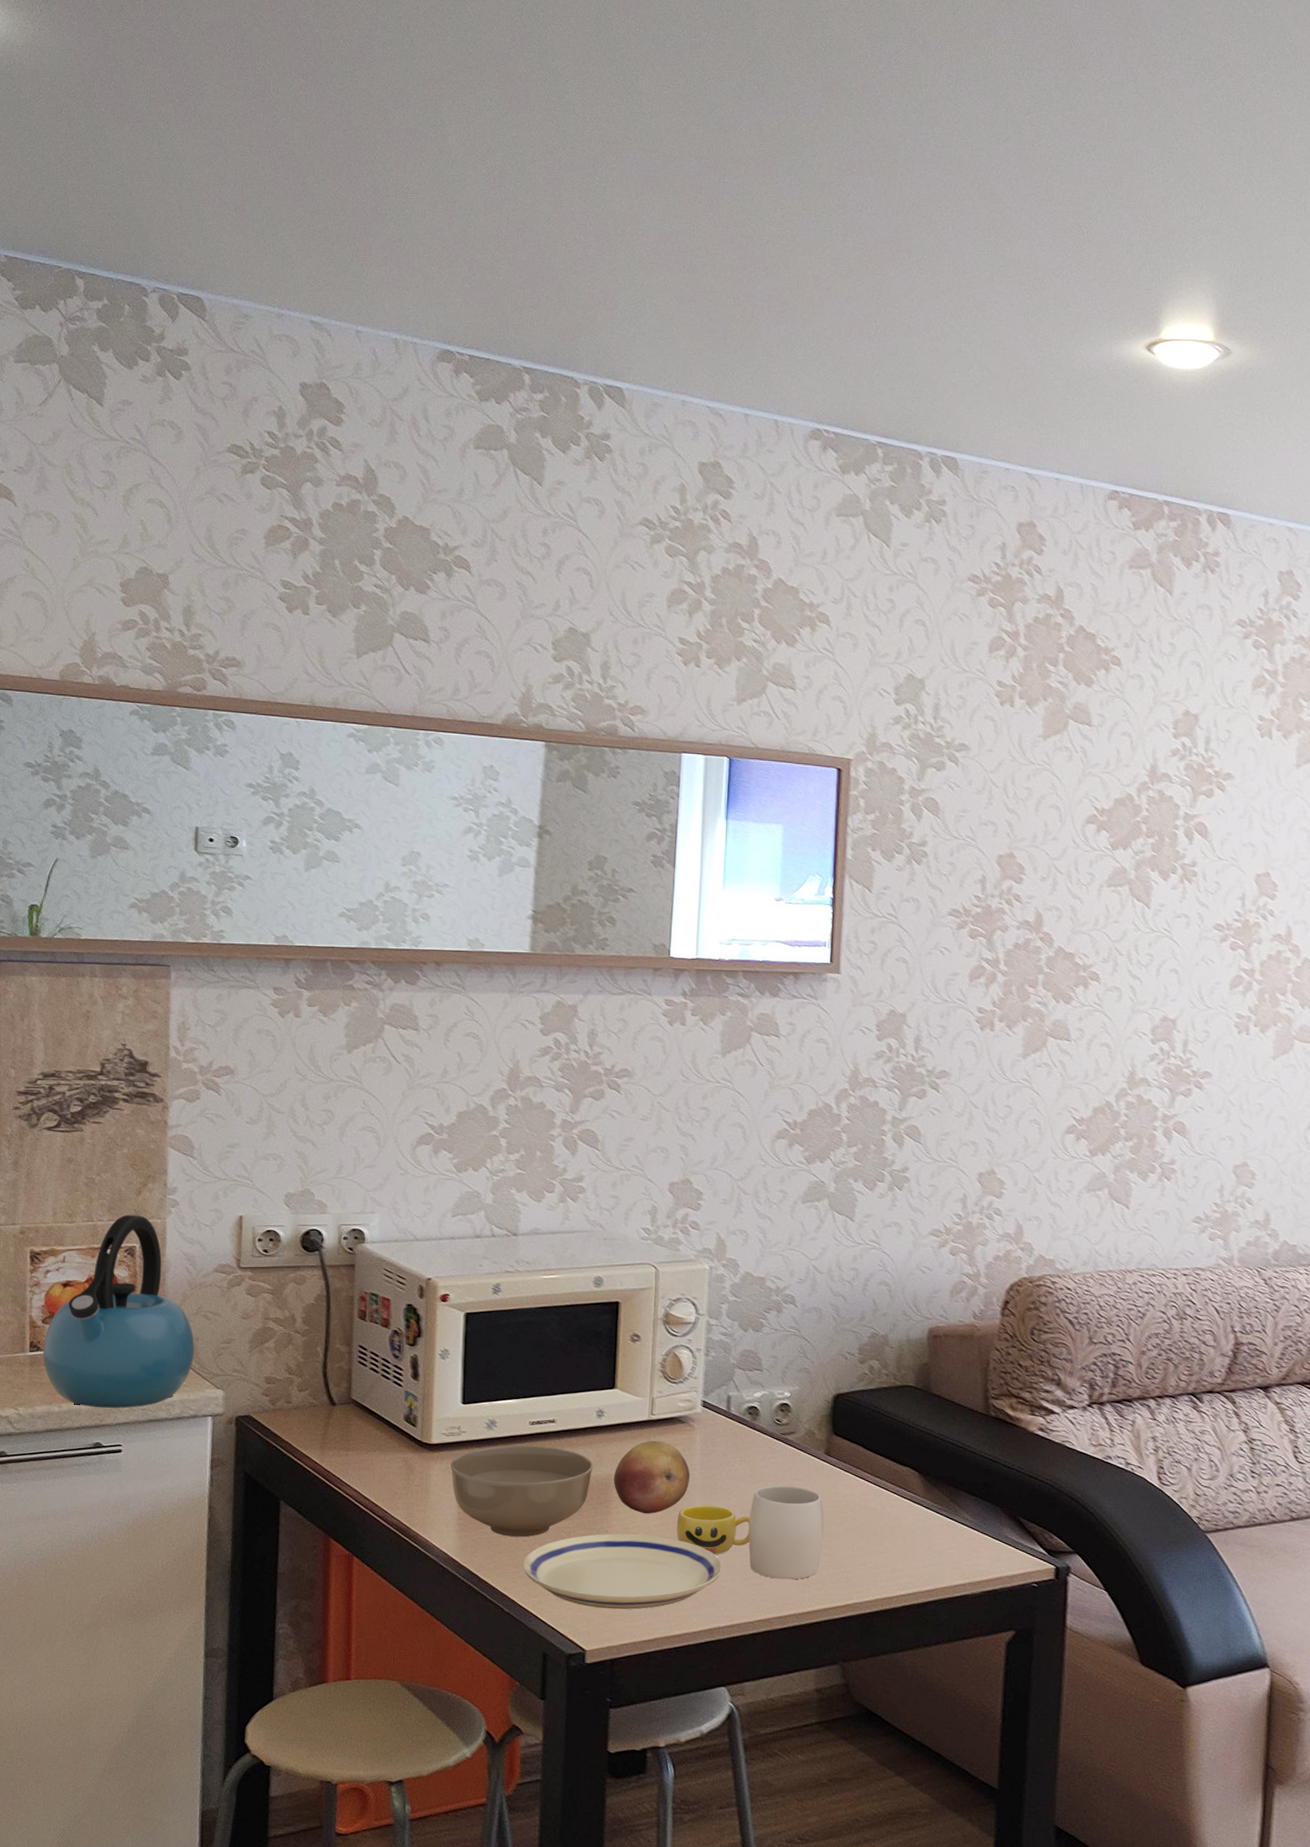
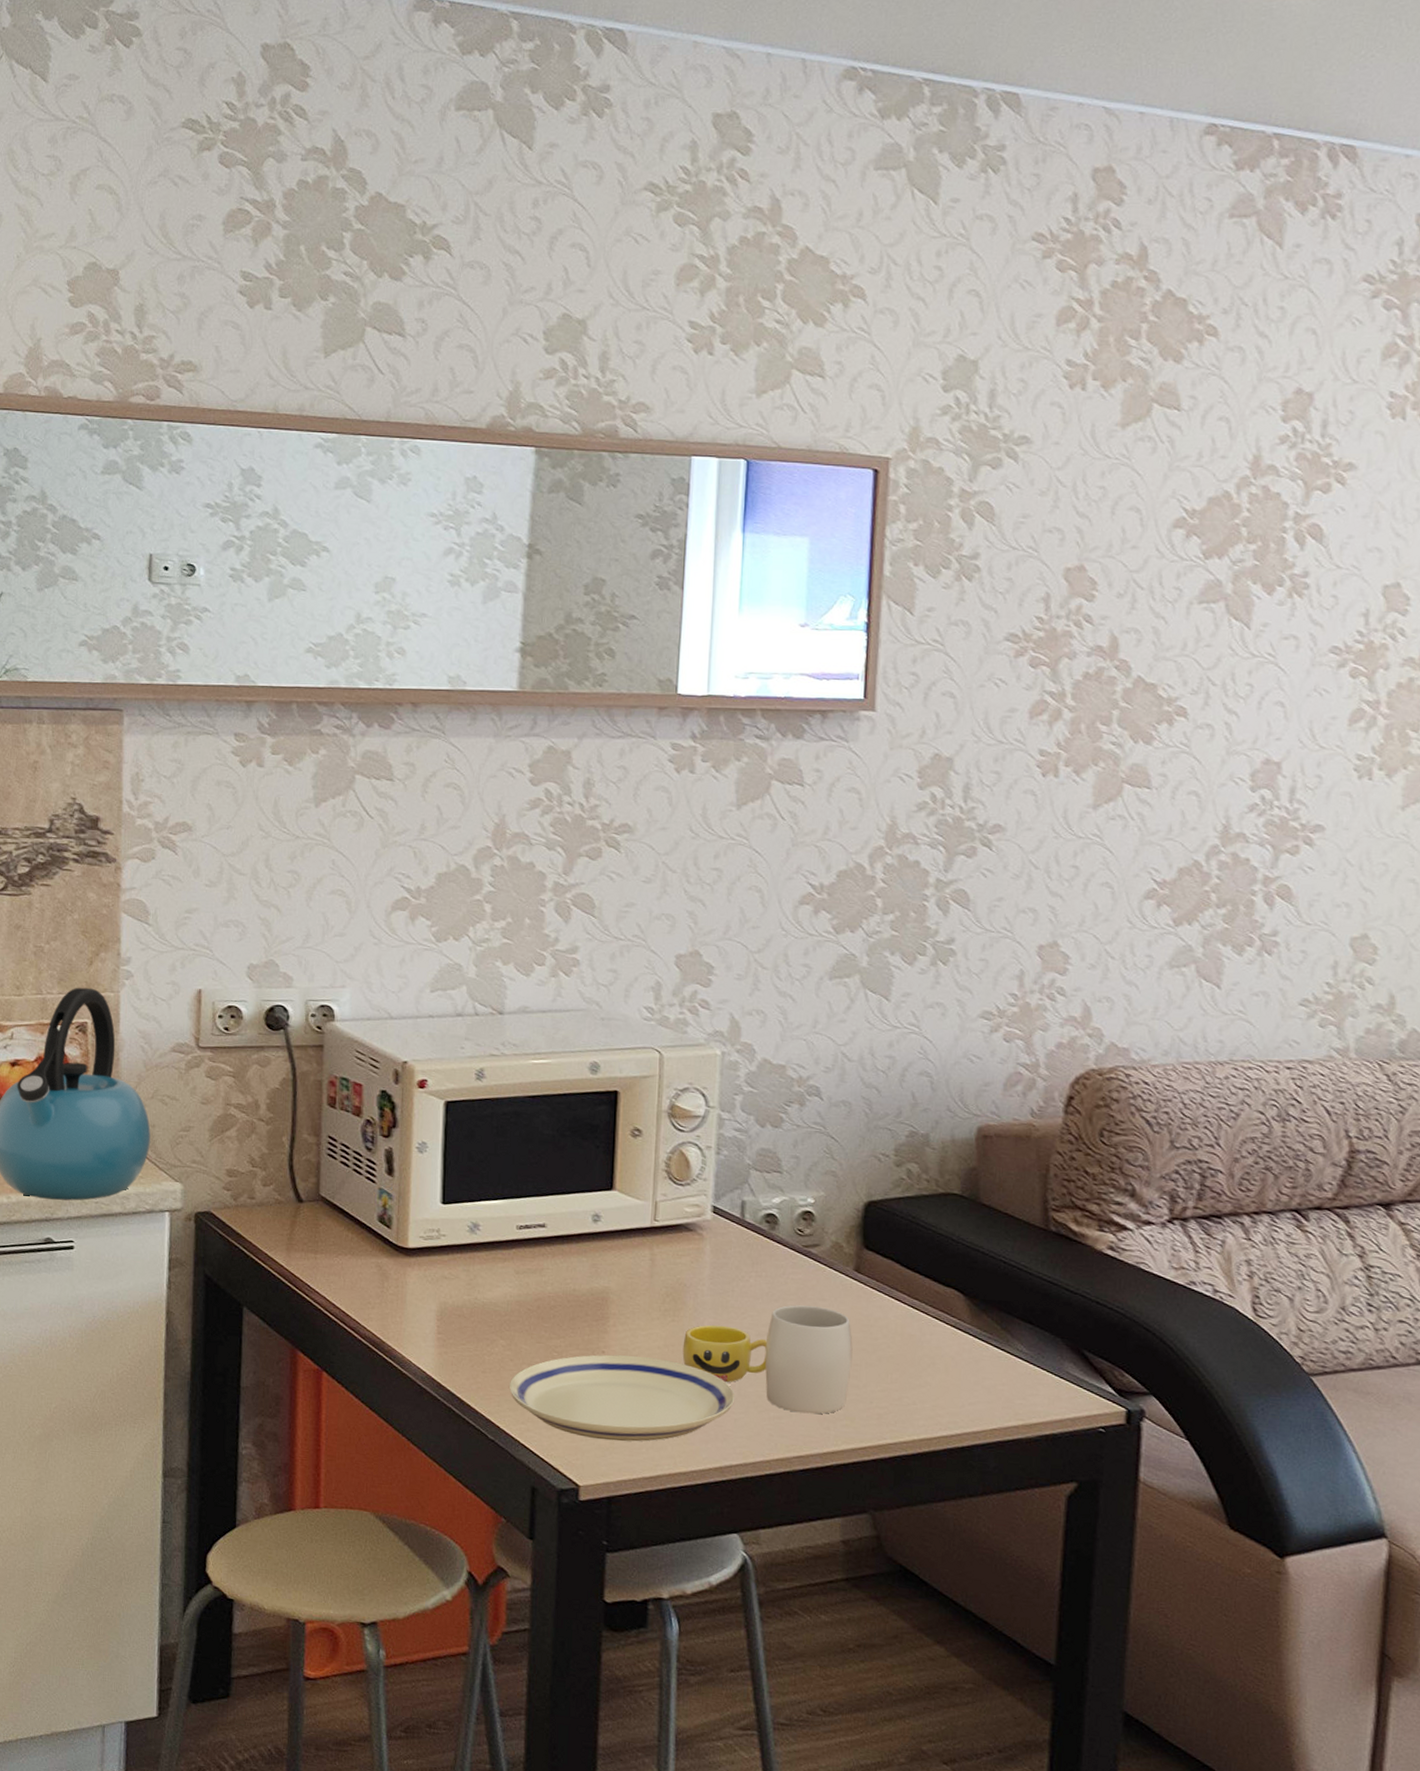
bowl: present [450,1445,593,1537] -> none [429,1252,588,1356]
fruit: present [613,1440,690,1514] -> none [611,1250,699,1334]

